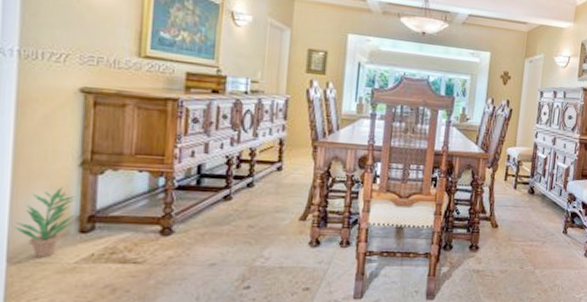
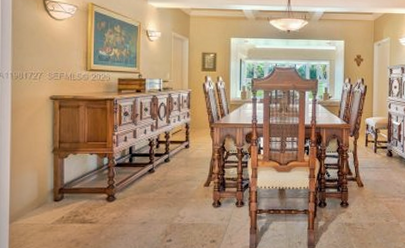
potted plant: present [14,187,76,257] -> none [13,169,51,220]

